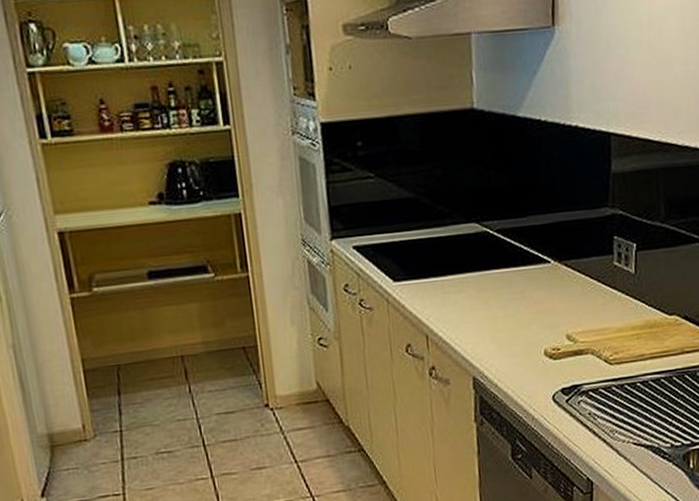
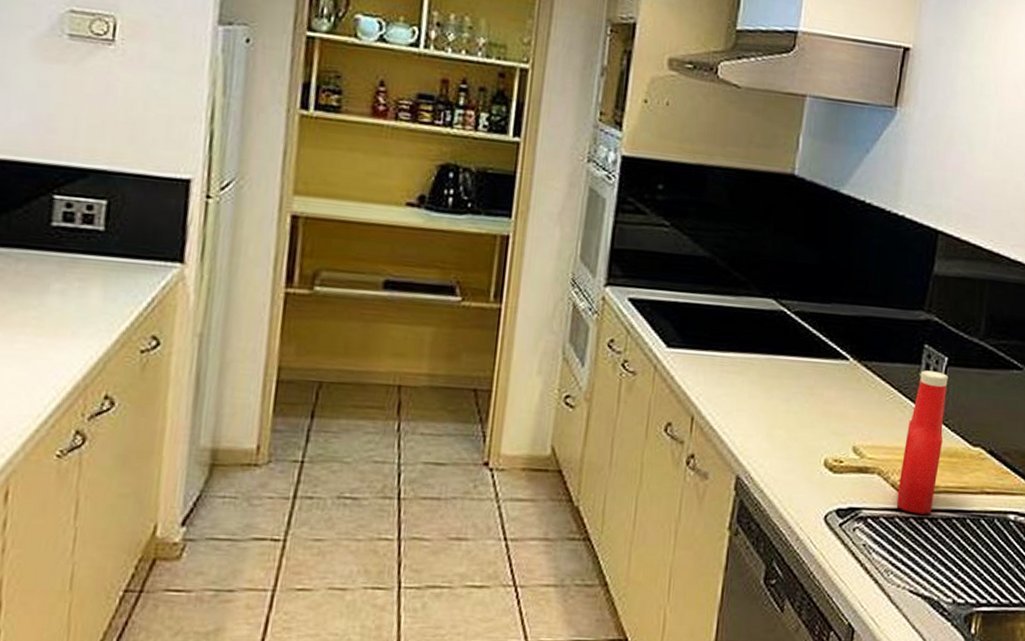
ketchup bottle: none [610,257,643,380] -> present [896,370,948,514]

